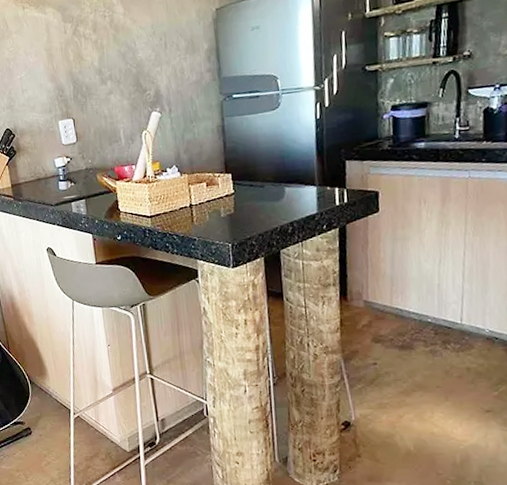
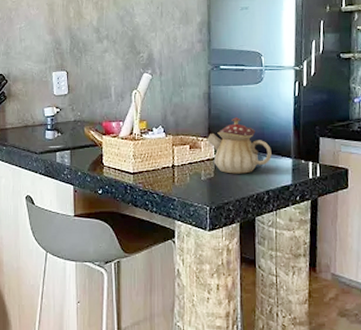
teapot: none [225,148,294,208] -> present [208,117,272,174]

